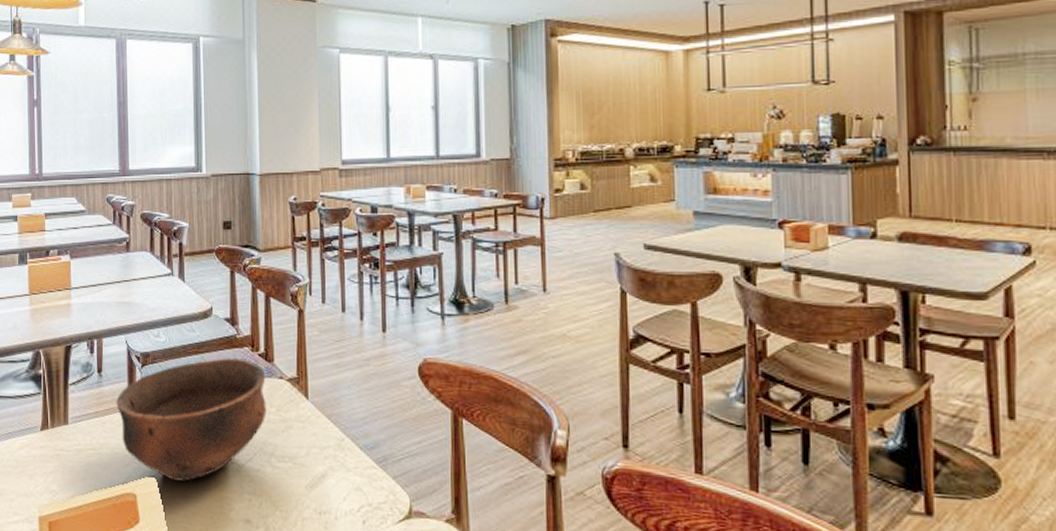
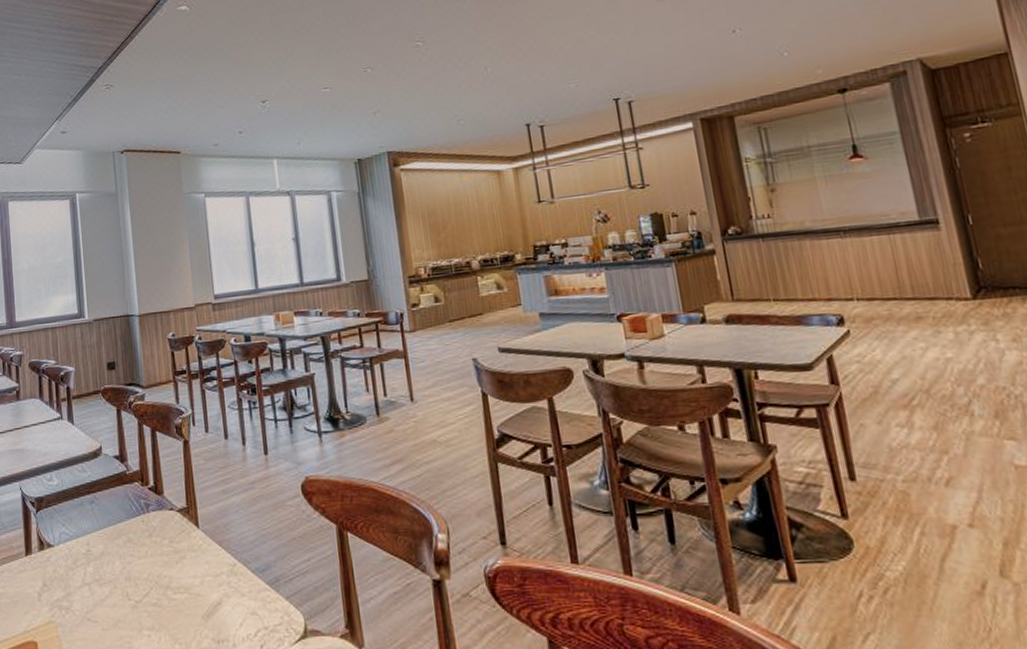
bowl: present [116,358,267,482] -> none [13,494,160,624]

